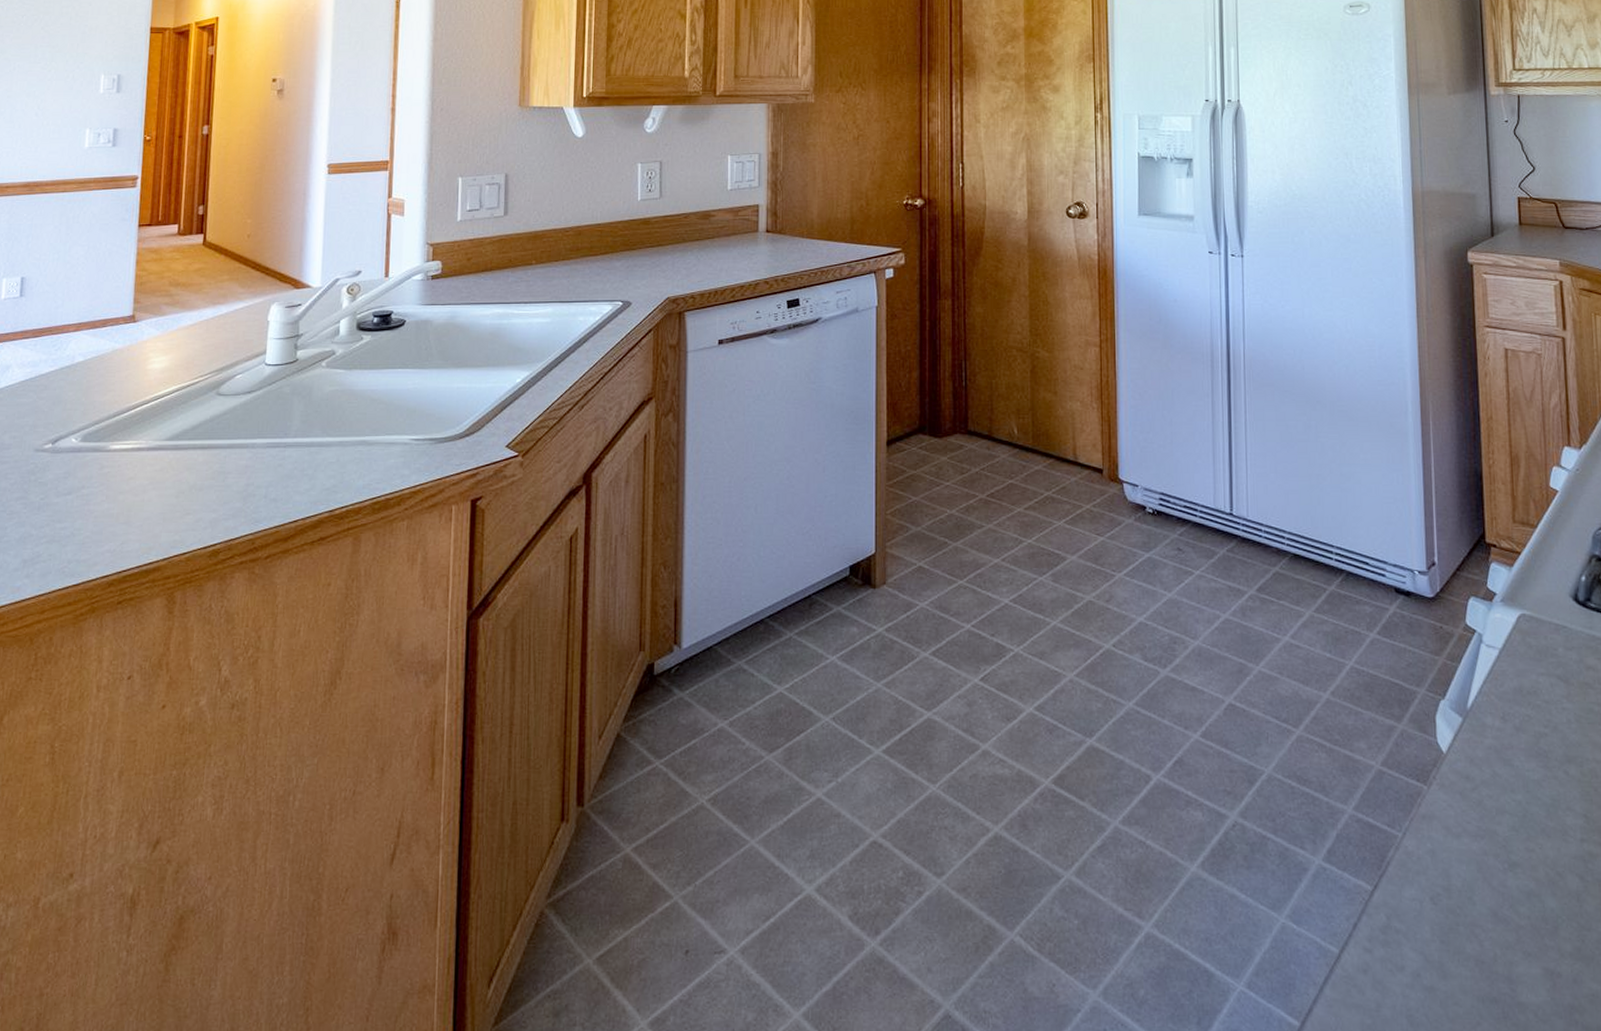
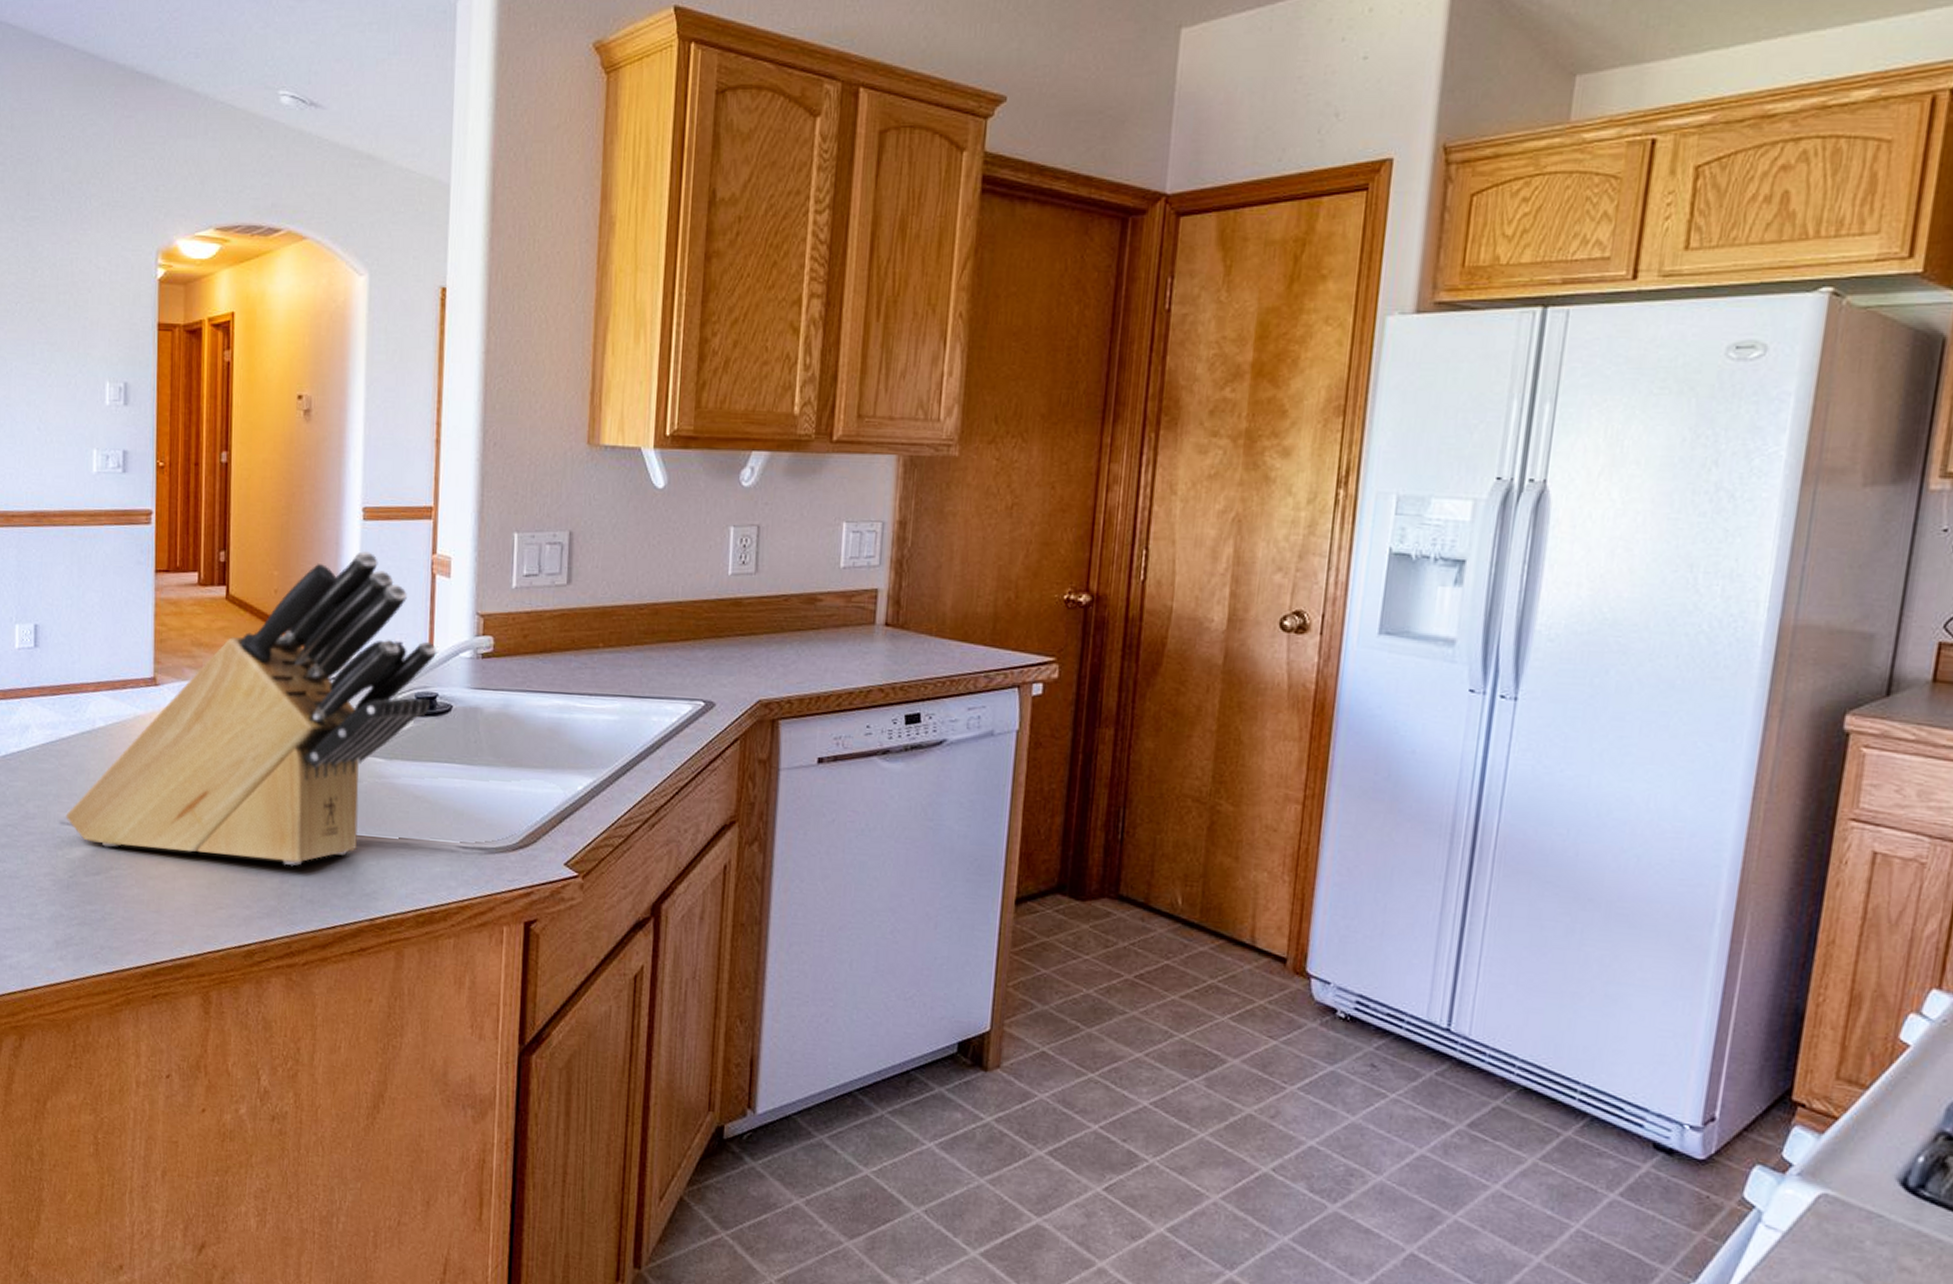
knife block: none [40,198,393,470] -> present [66,550,438,867]

